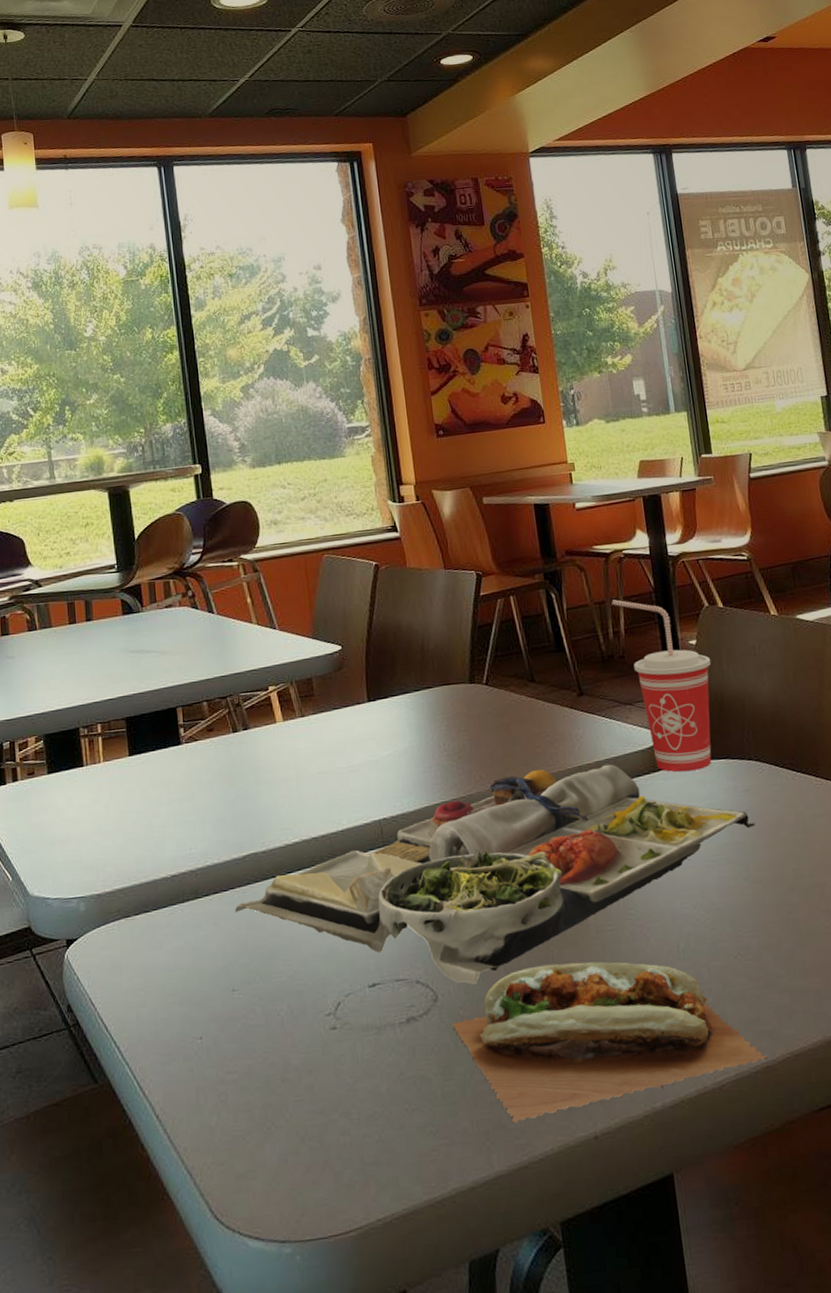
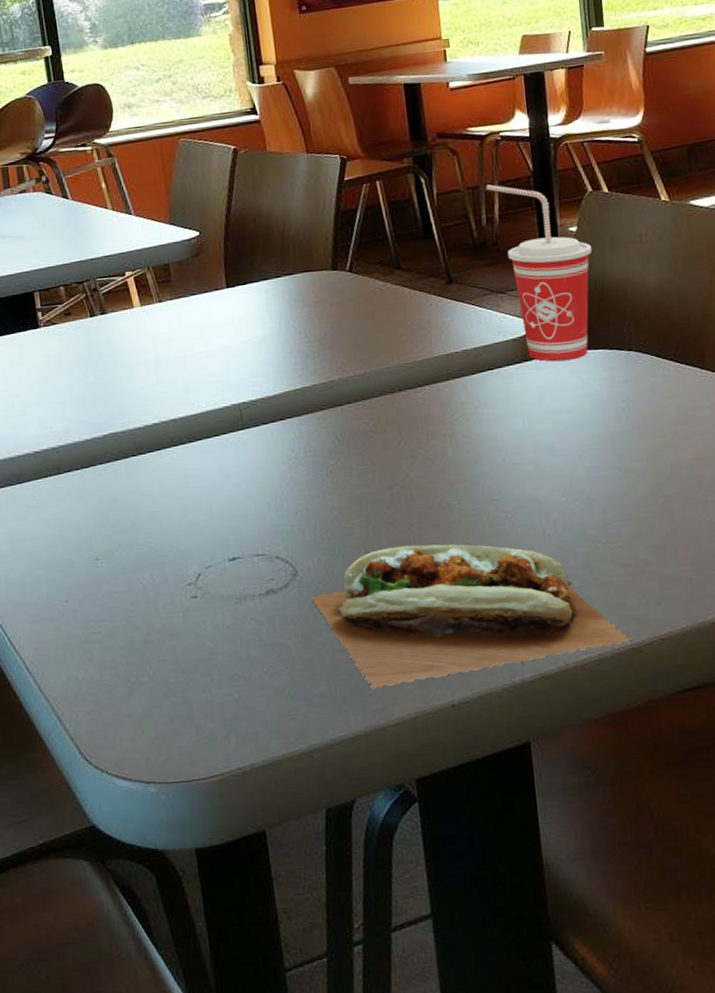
food tray: present [234,764,755,984] -> none [96,352,632,561]

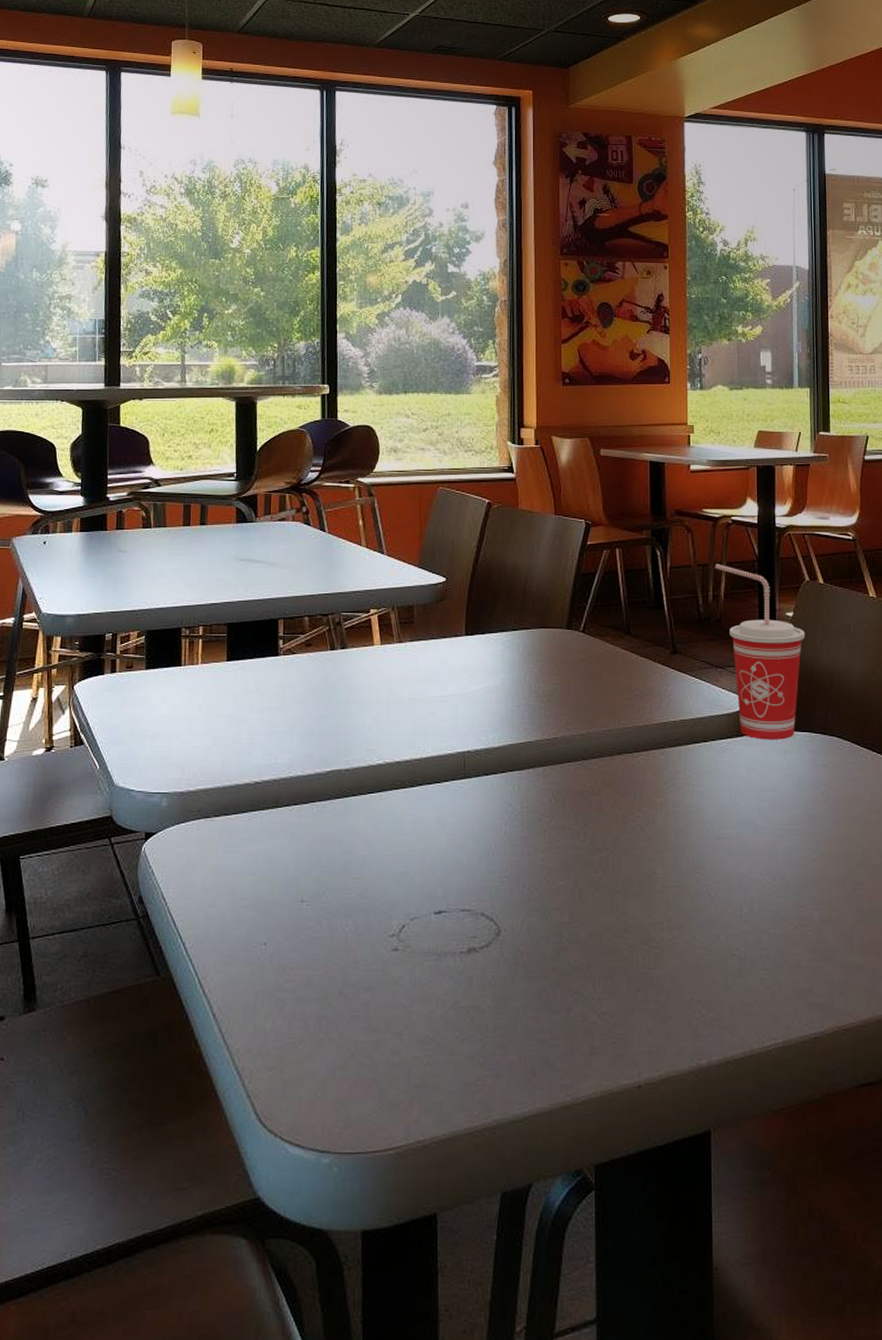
taco: present [310,544,634,690] -> none [510,912,817,1063]

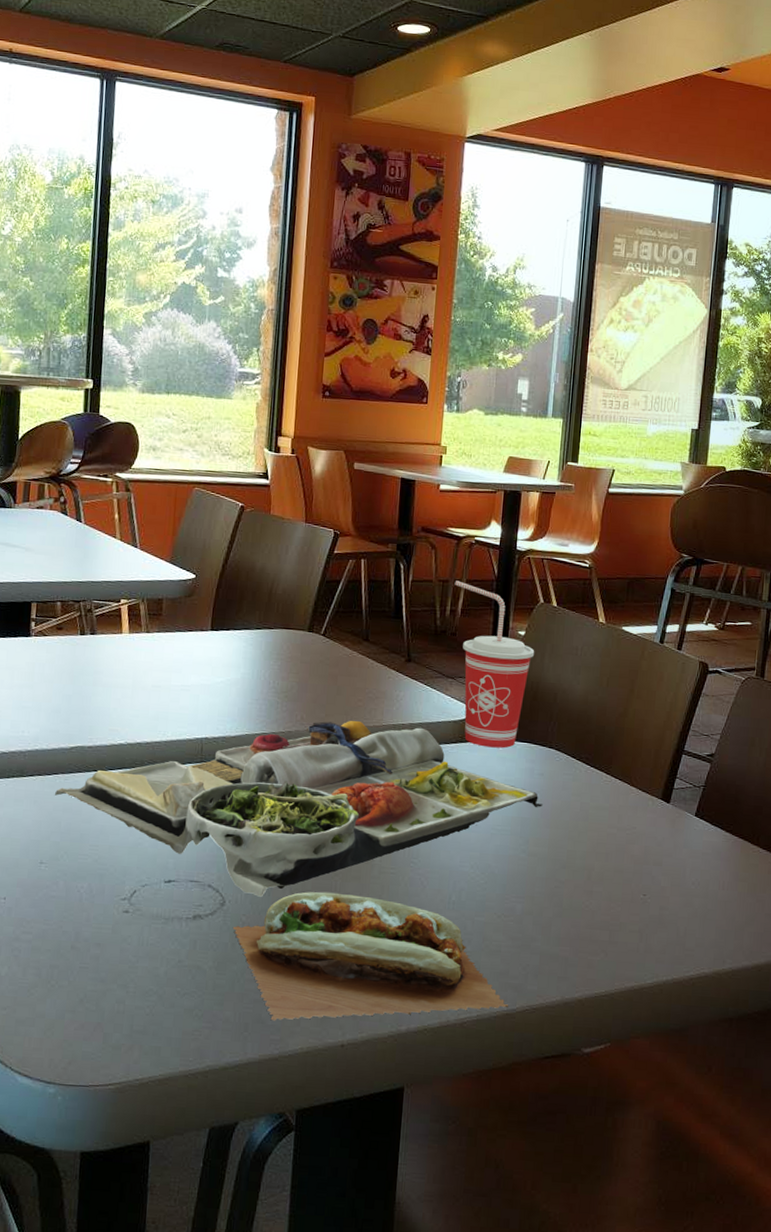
food tray: none [312,722,830,923] -> present [54,721,543,897]
taco: none [510,912,817,1063] -> present [232,892,509,1021]

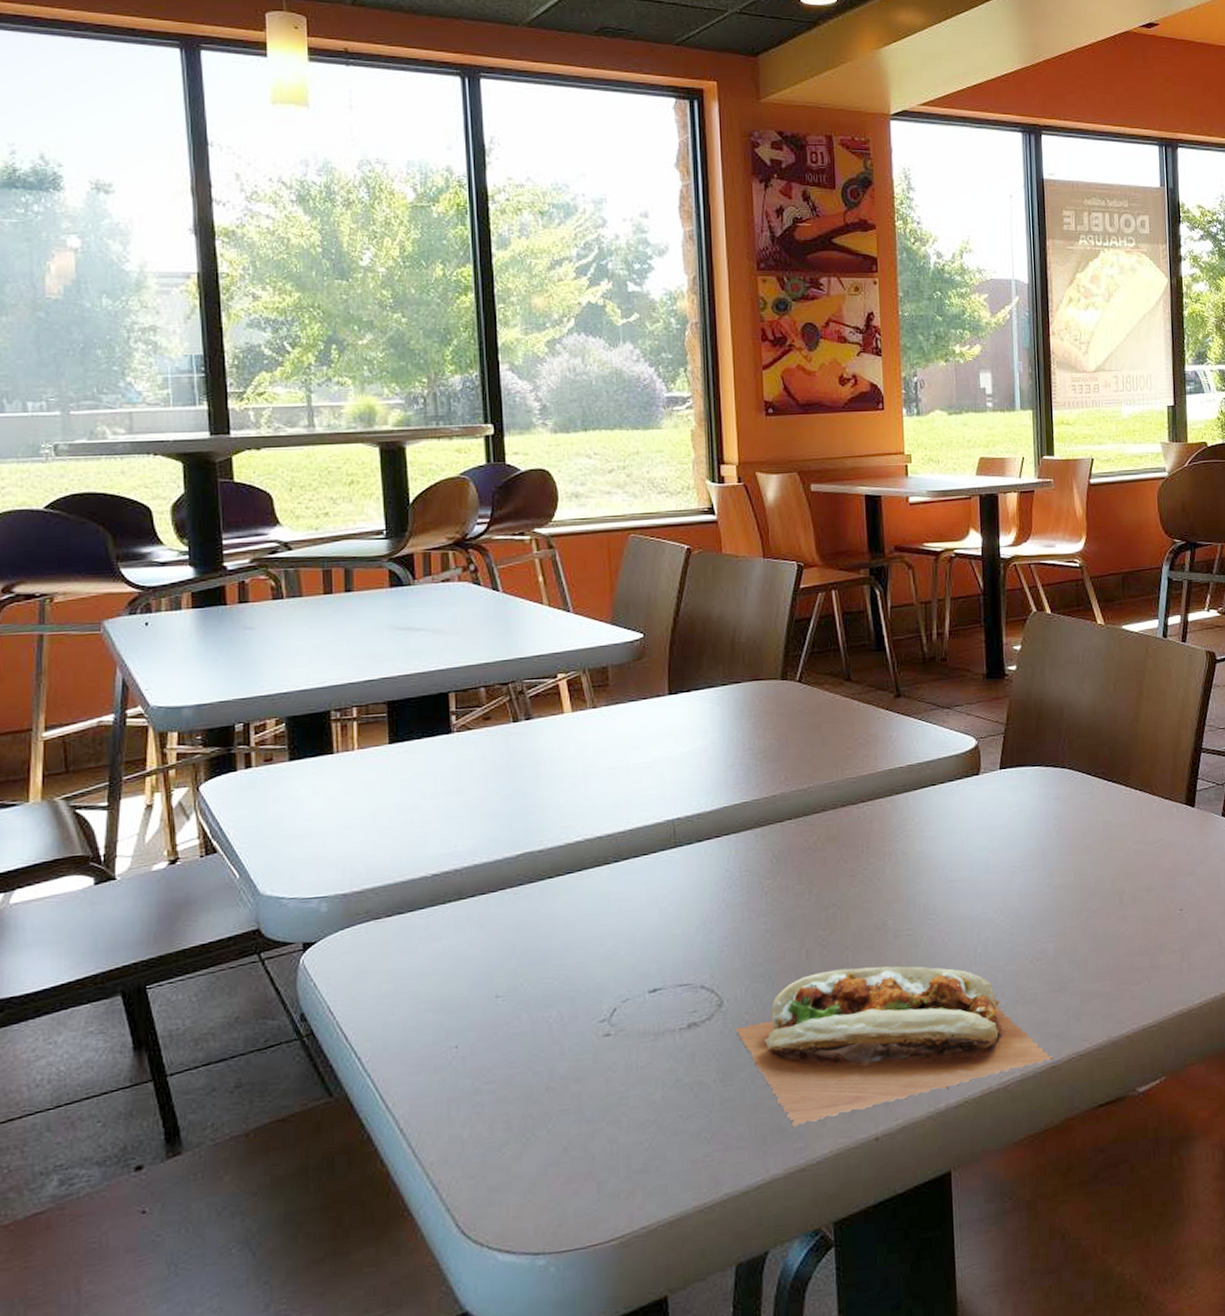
food tray: present [54,721,543,897] -> none [503,768,1063,989]
beverage cup: present [454,580,535,749] -> none [938,600,1034,779]

